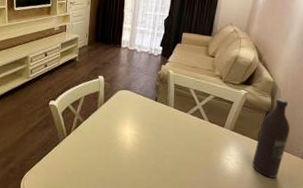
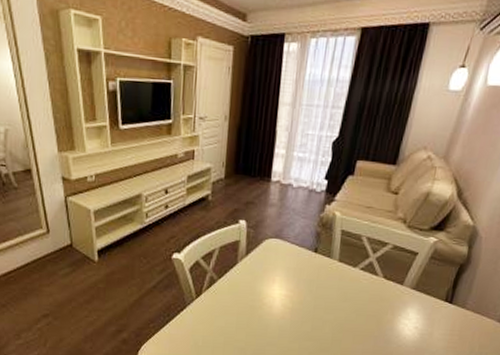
wine bottle: present [252,98,290,178] -> none [435,247,490,346]

